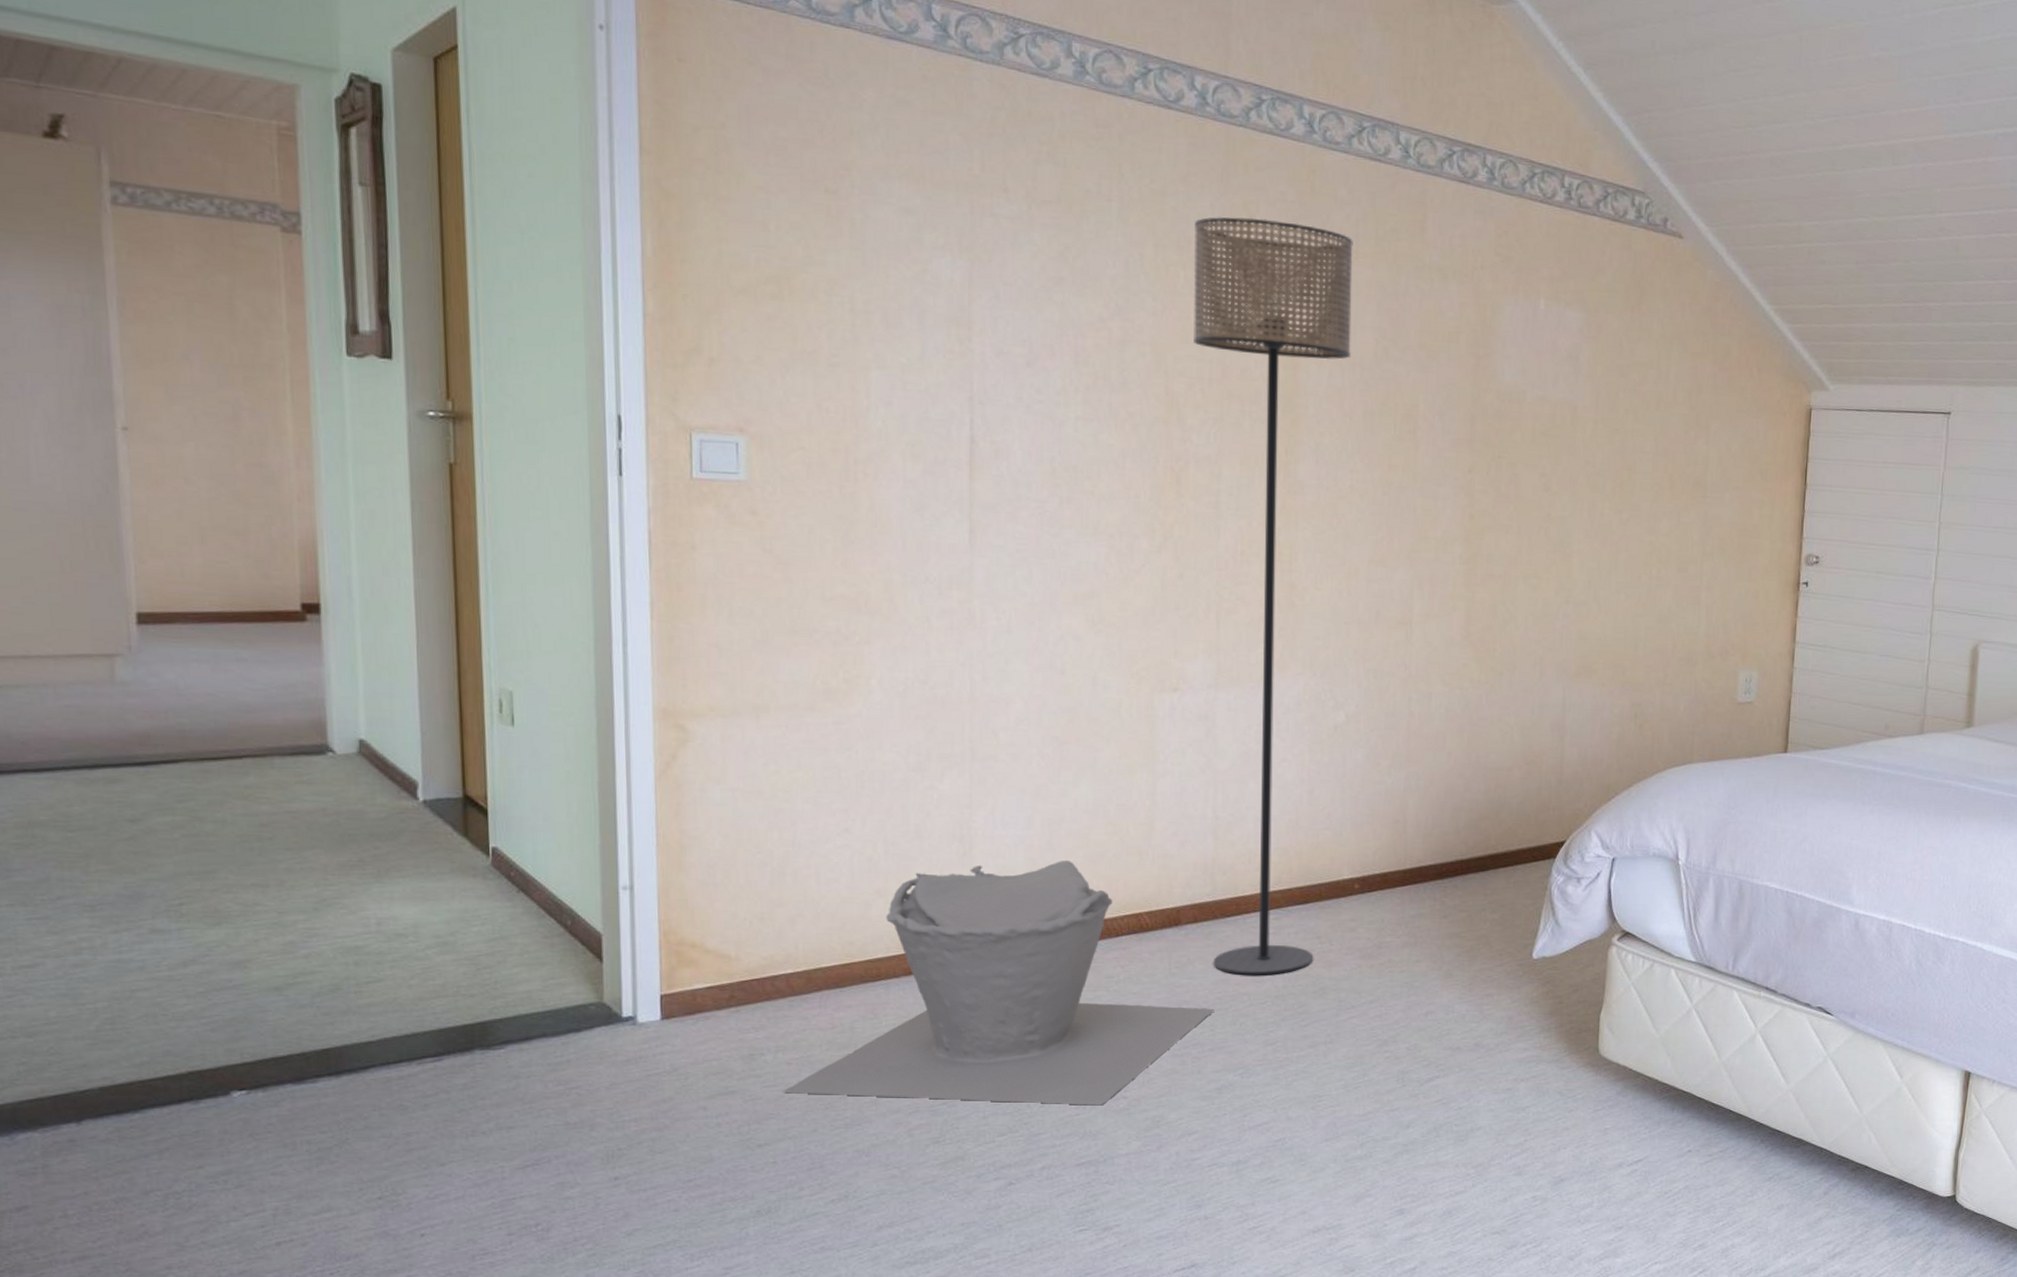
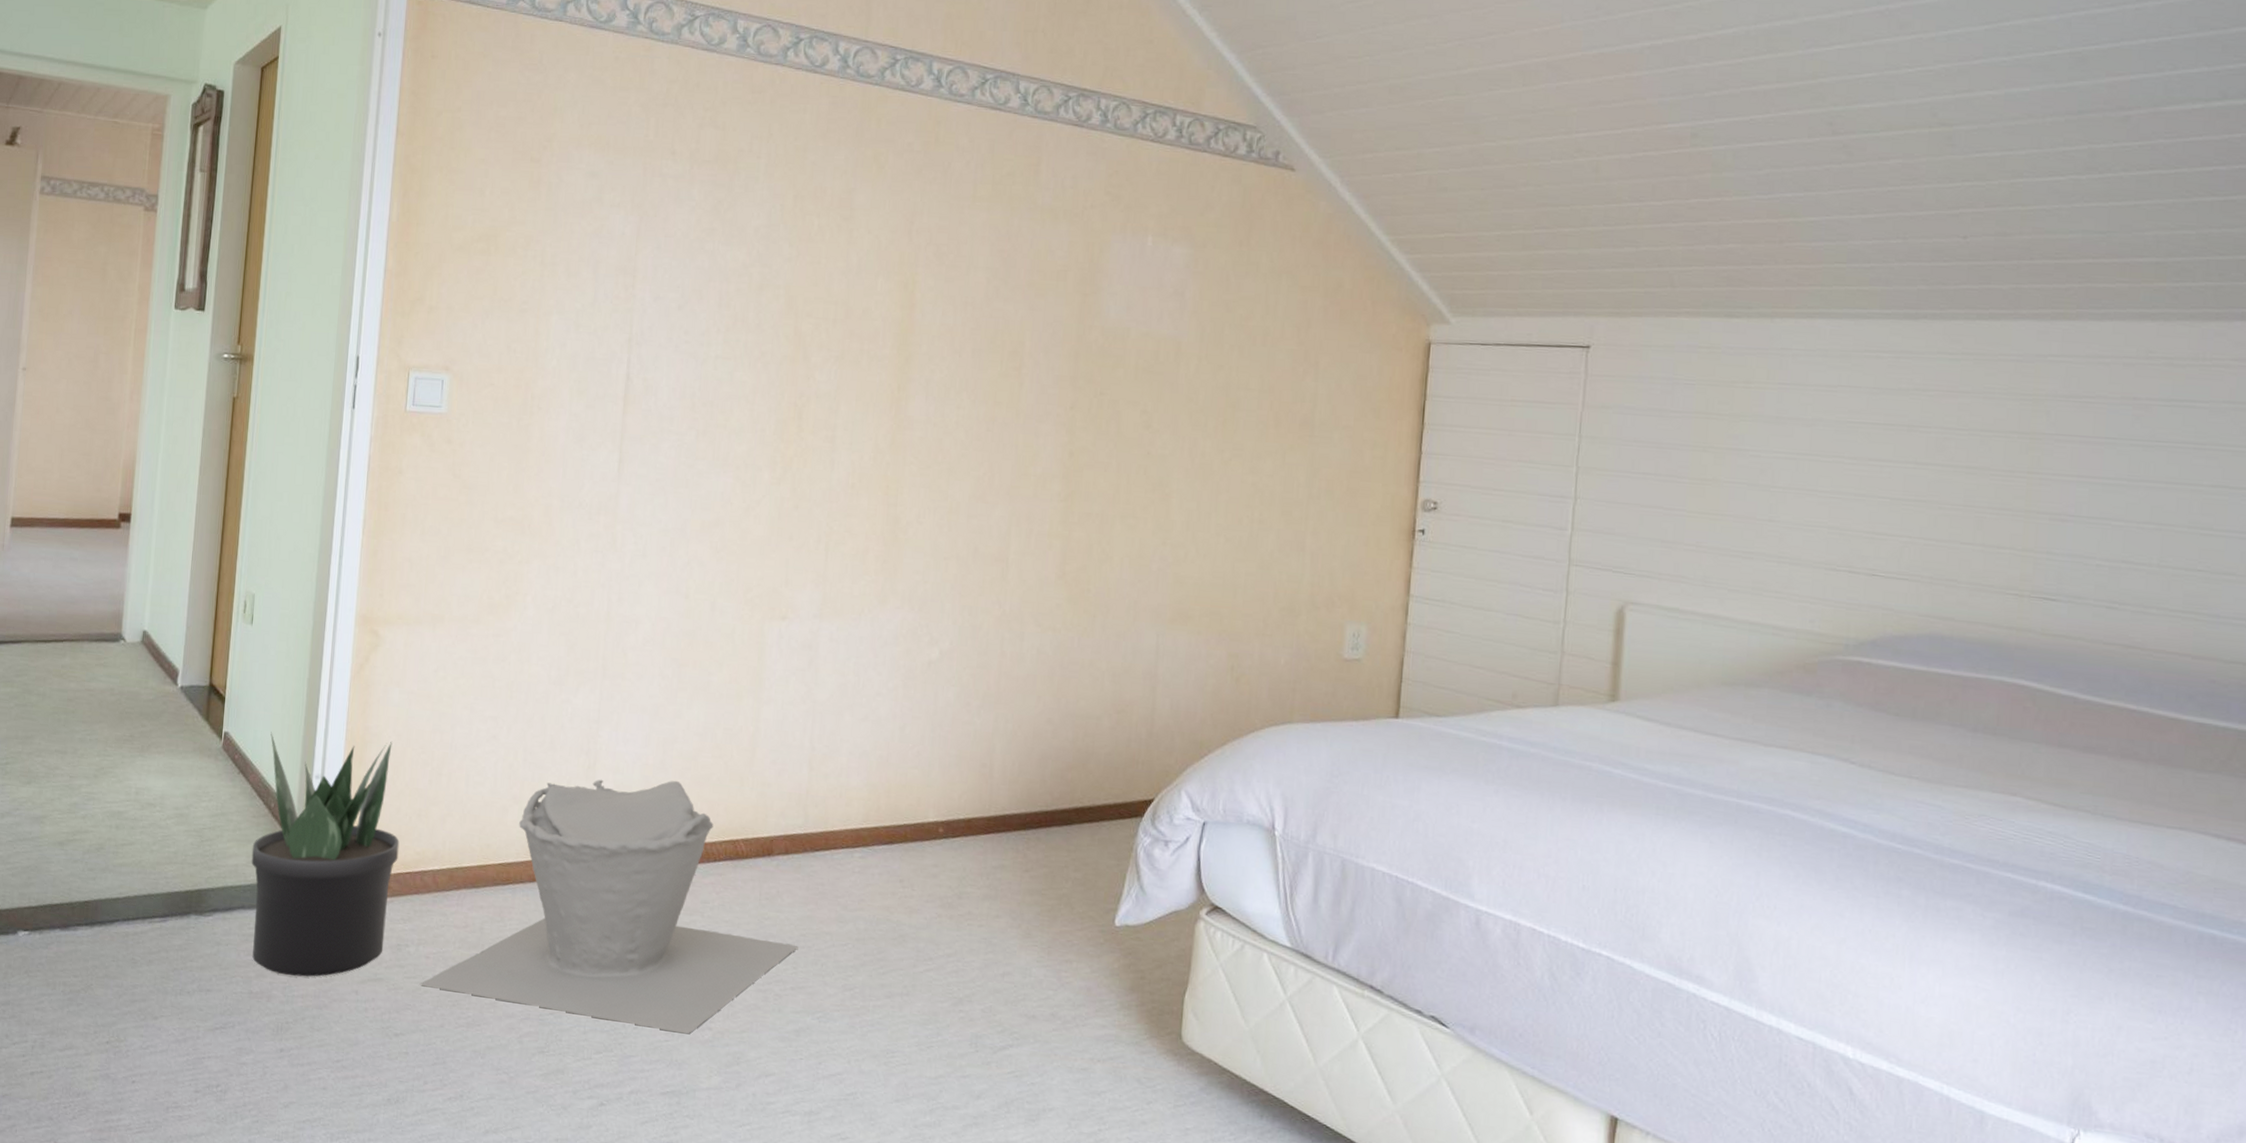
planter: none [547,843,741,1100] -> present [251,732,400,977]
floor lamp: present [1193,217,1353,975] -> none [801,168,972,916]

